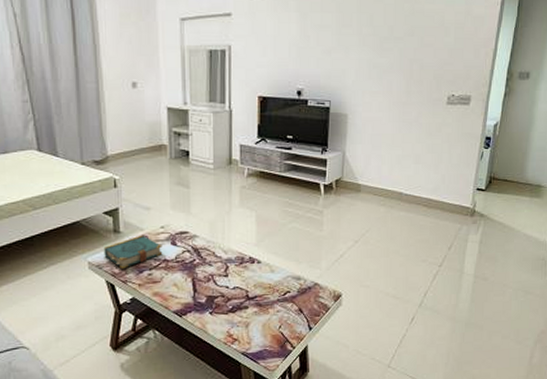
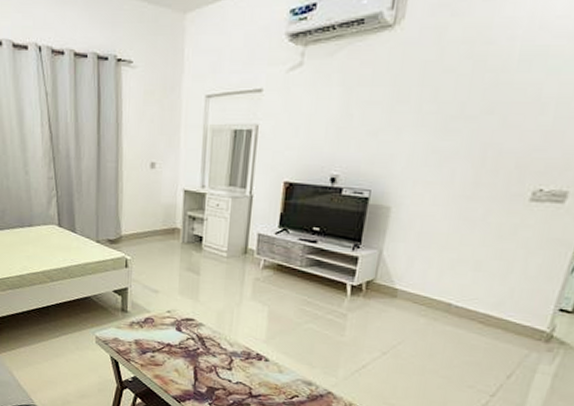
book: present [103,235,163,269] -> none [110,316,167,348]

